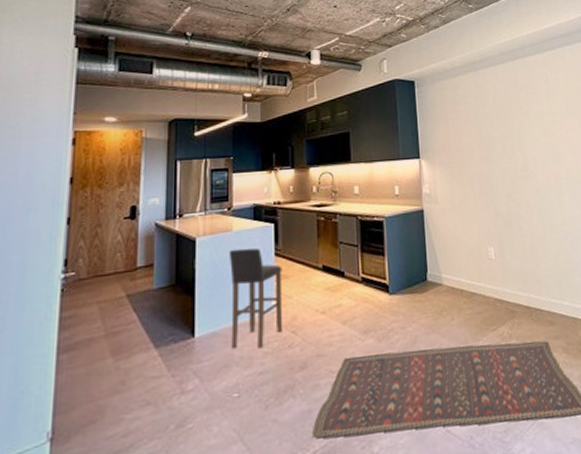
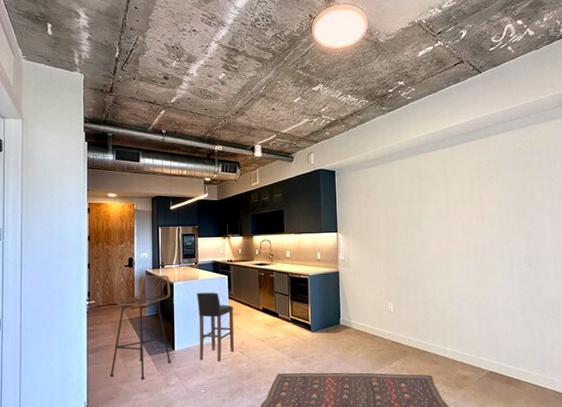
bar stool: none [92,228,191,388] -> present [110,275,171,380]

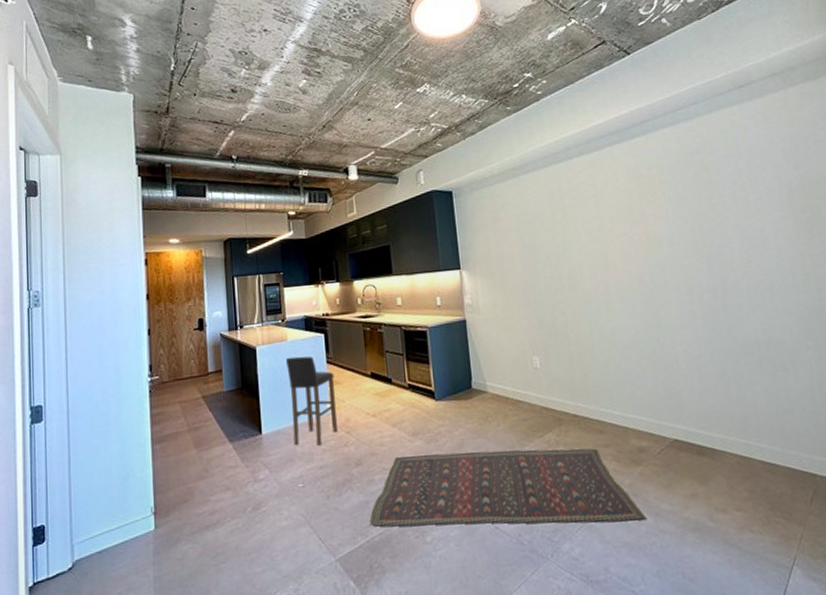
bar stool: present [110,275,171,380] -> none [182,338,259,475]

